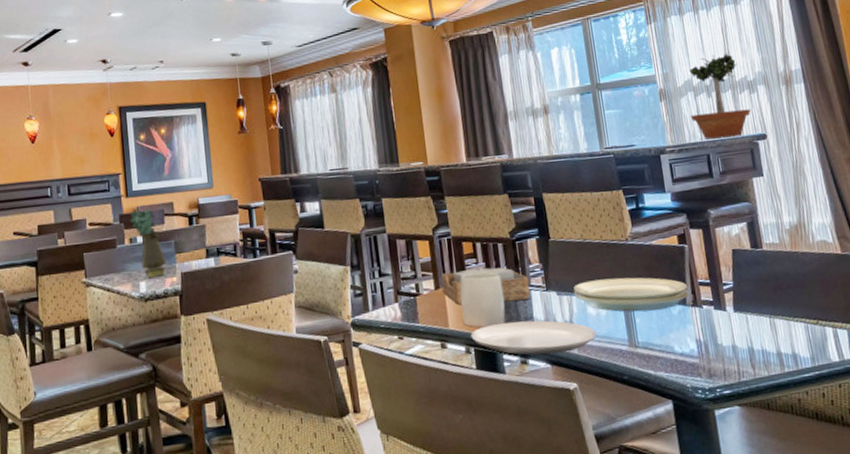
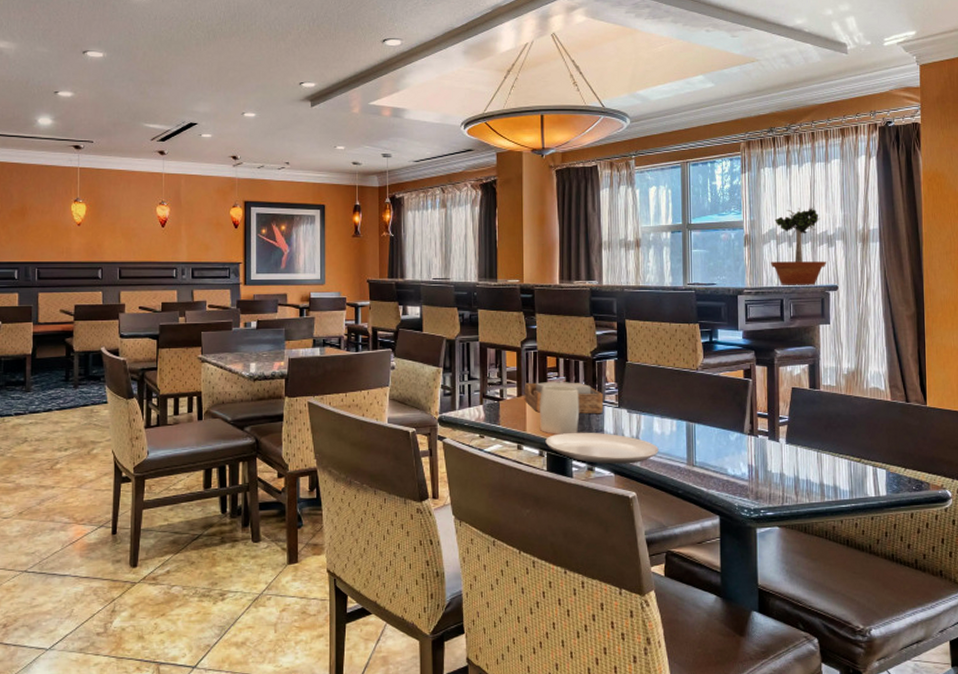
vase: present [130,207,167,278] -> none [246,294,276,360]
plate: present [573,277,689,312] -> none [642,402,748,435]

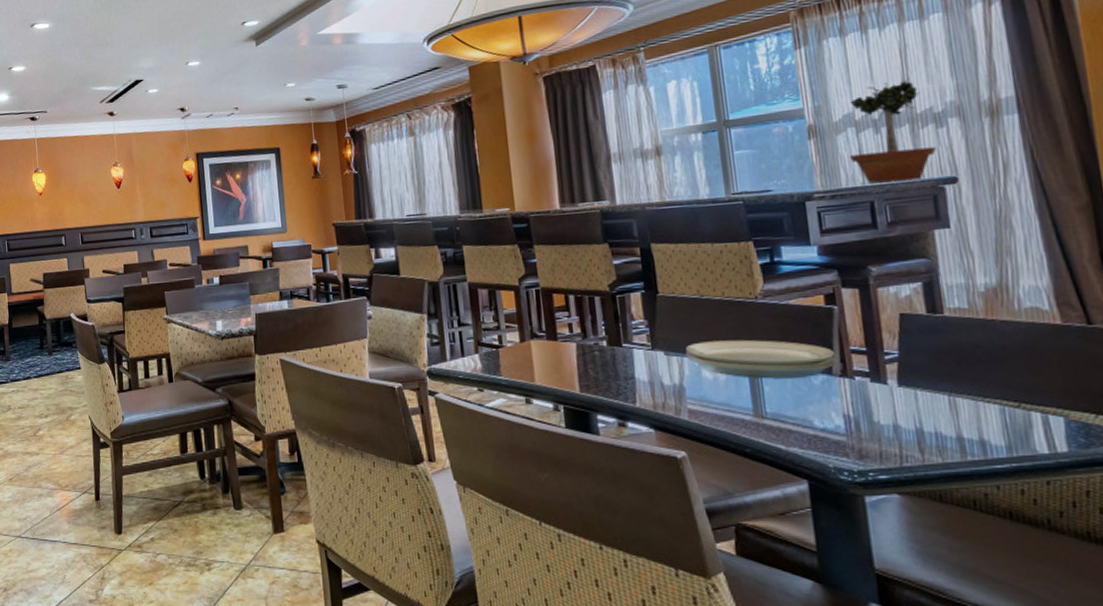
napkin holder: present [524,381,604,415] -> none [527,322,632,360]
mug: present [539,385,580,435] -> none [548,326,602,385]
plate: present [545,432,659,464] -> none [560,380,712,419]
plate: none [642,402,748,435] -> present [685,339,837,379]

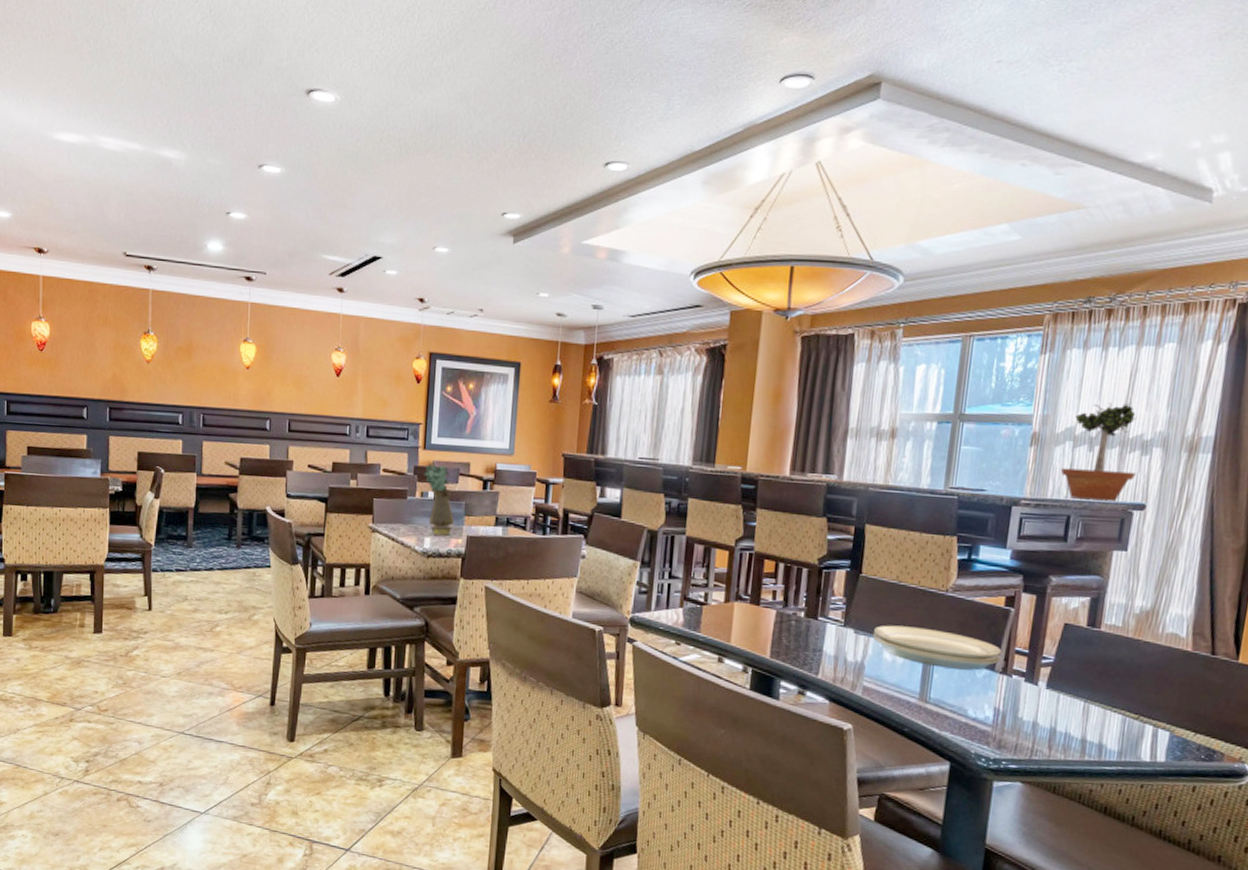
vase: none [207,249,242,317] -> present [424,460,454,536]

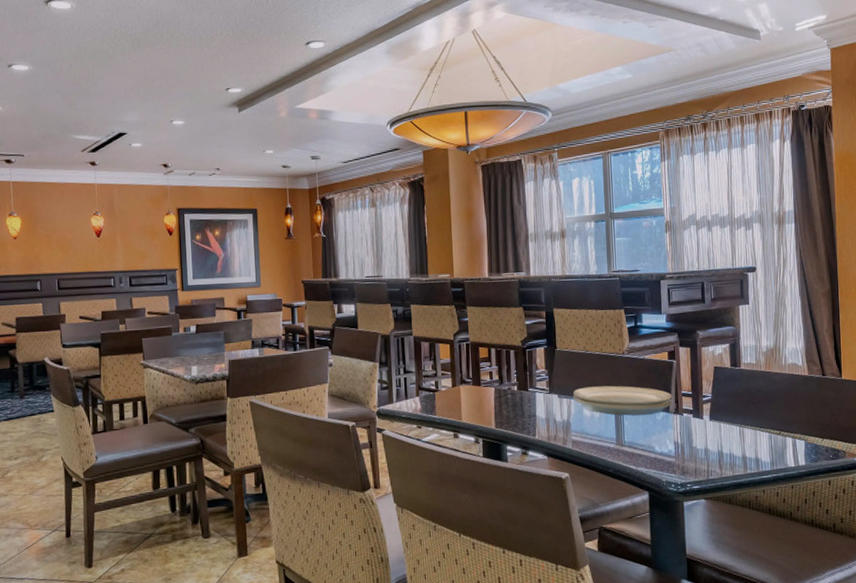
vase: present [424,460,454,536] -> none [184,300,216,363]
potted tree: present [1060,402,1137,501] -> none [690,191,744,269]

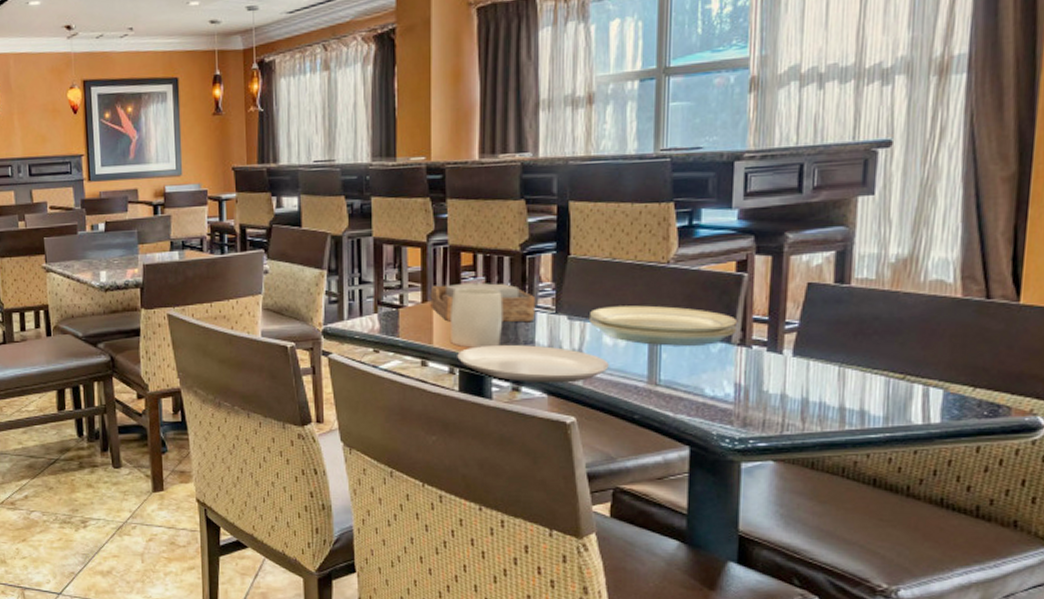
napkin holder: none [458,370,535,402] -> present [430,282,536,323]
mug: none [473,374,513,422] -> present [449,288,503,348]
plate: none [480,418,589,448] -> present [457,344,609,383]

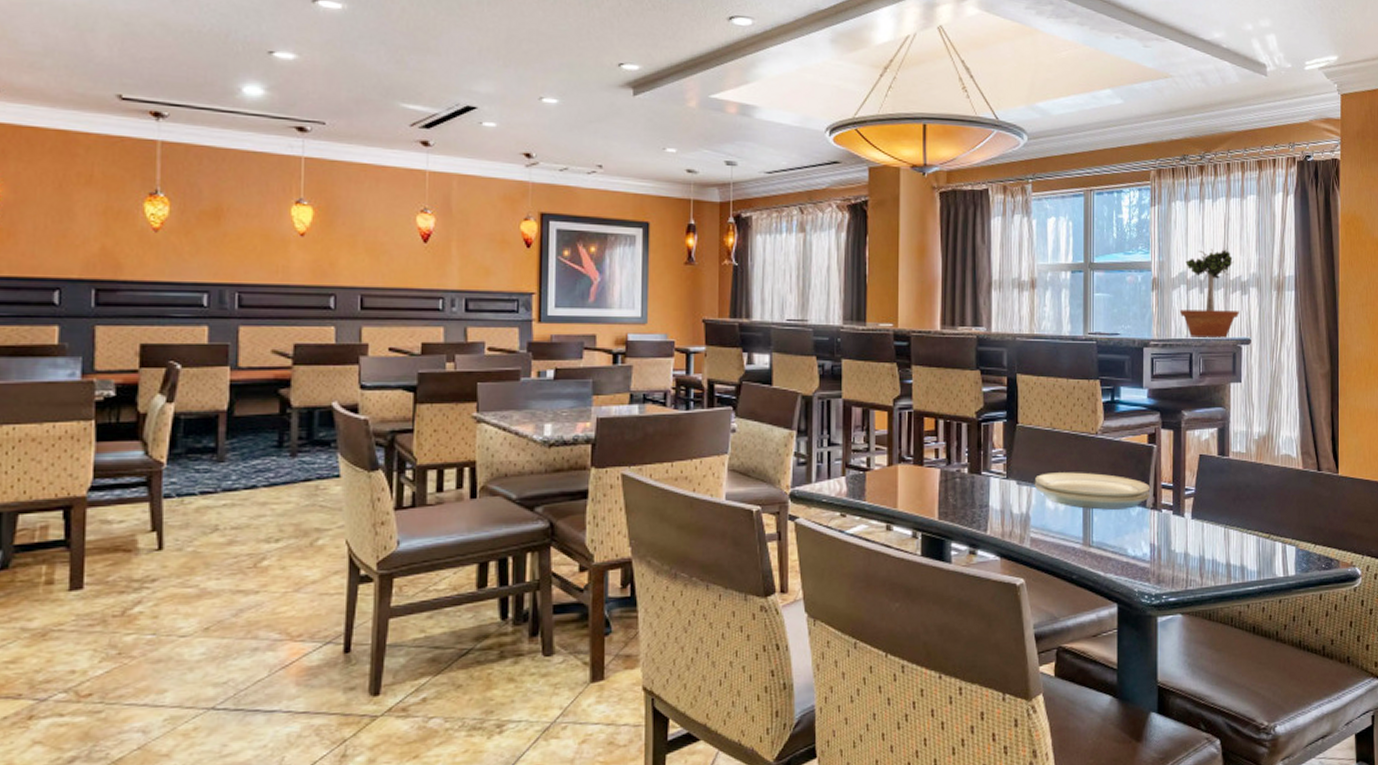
napkin holder: present [430,282,536,323] -> none [896,447,990,487]
mug: present [449,288,503,348] -> none [913,452,962,512]
plate: present [457,344,609,383] -> none [920,508,1051,547]
potted tree: none [787,28,877,144] -> present [1179,248,1239,338]

